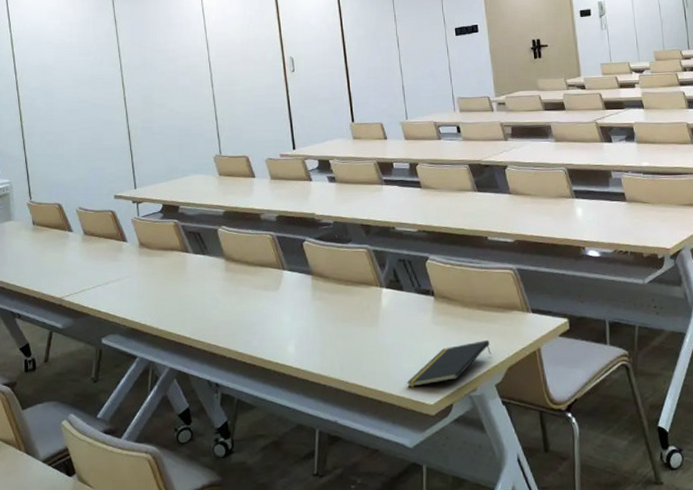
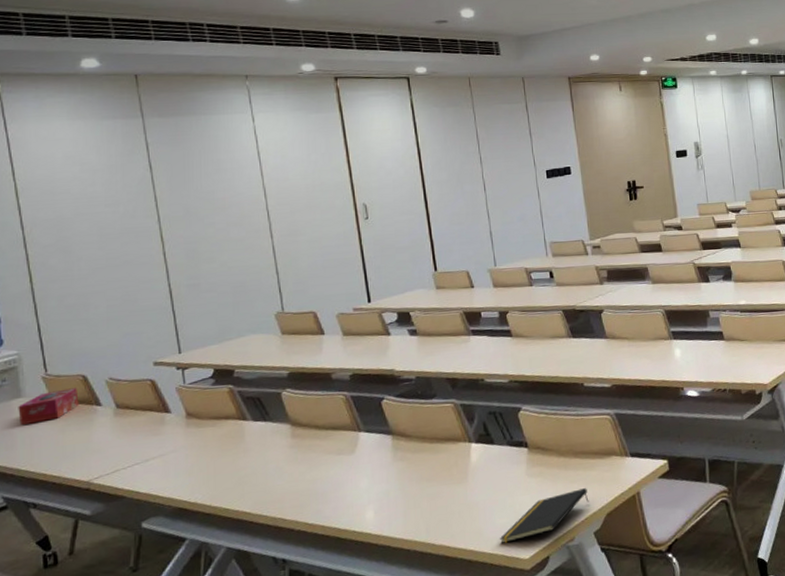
tissue box: none [9,215,55,245] -> present [18,388,79,426]

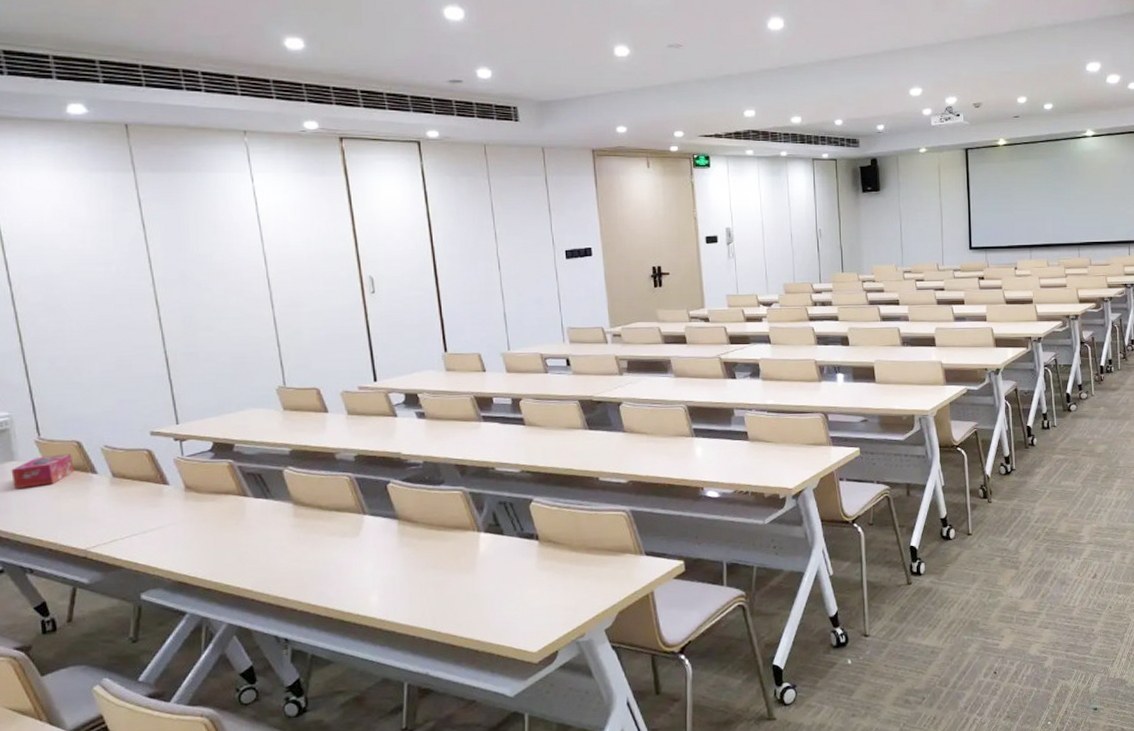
notepad: present [500,488,589,544] -> none [508,585,601,635]

